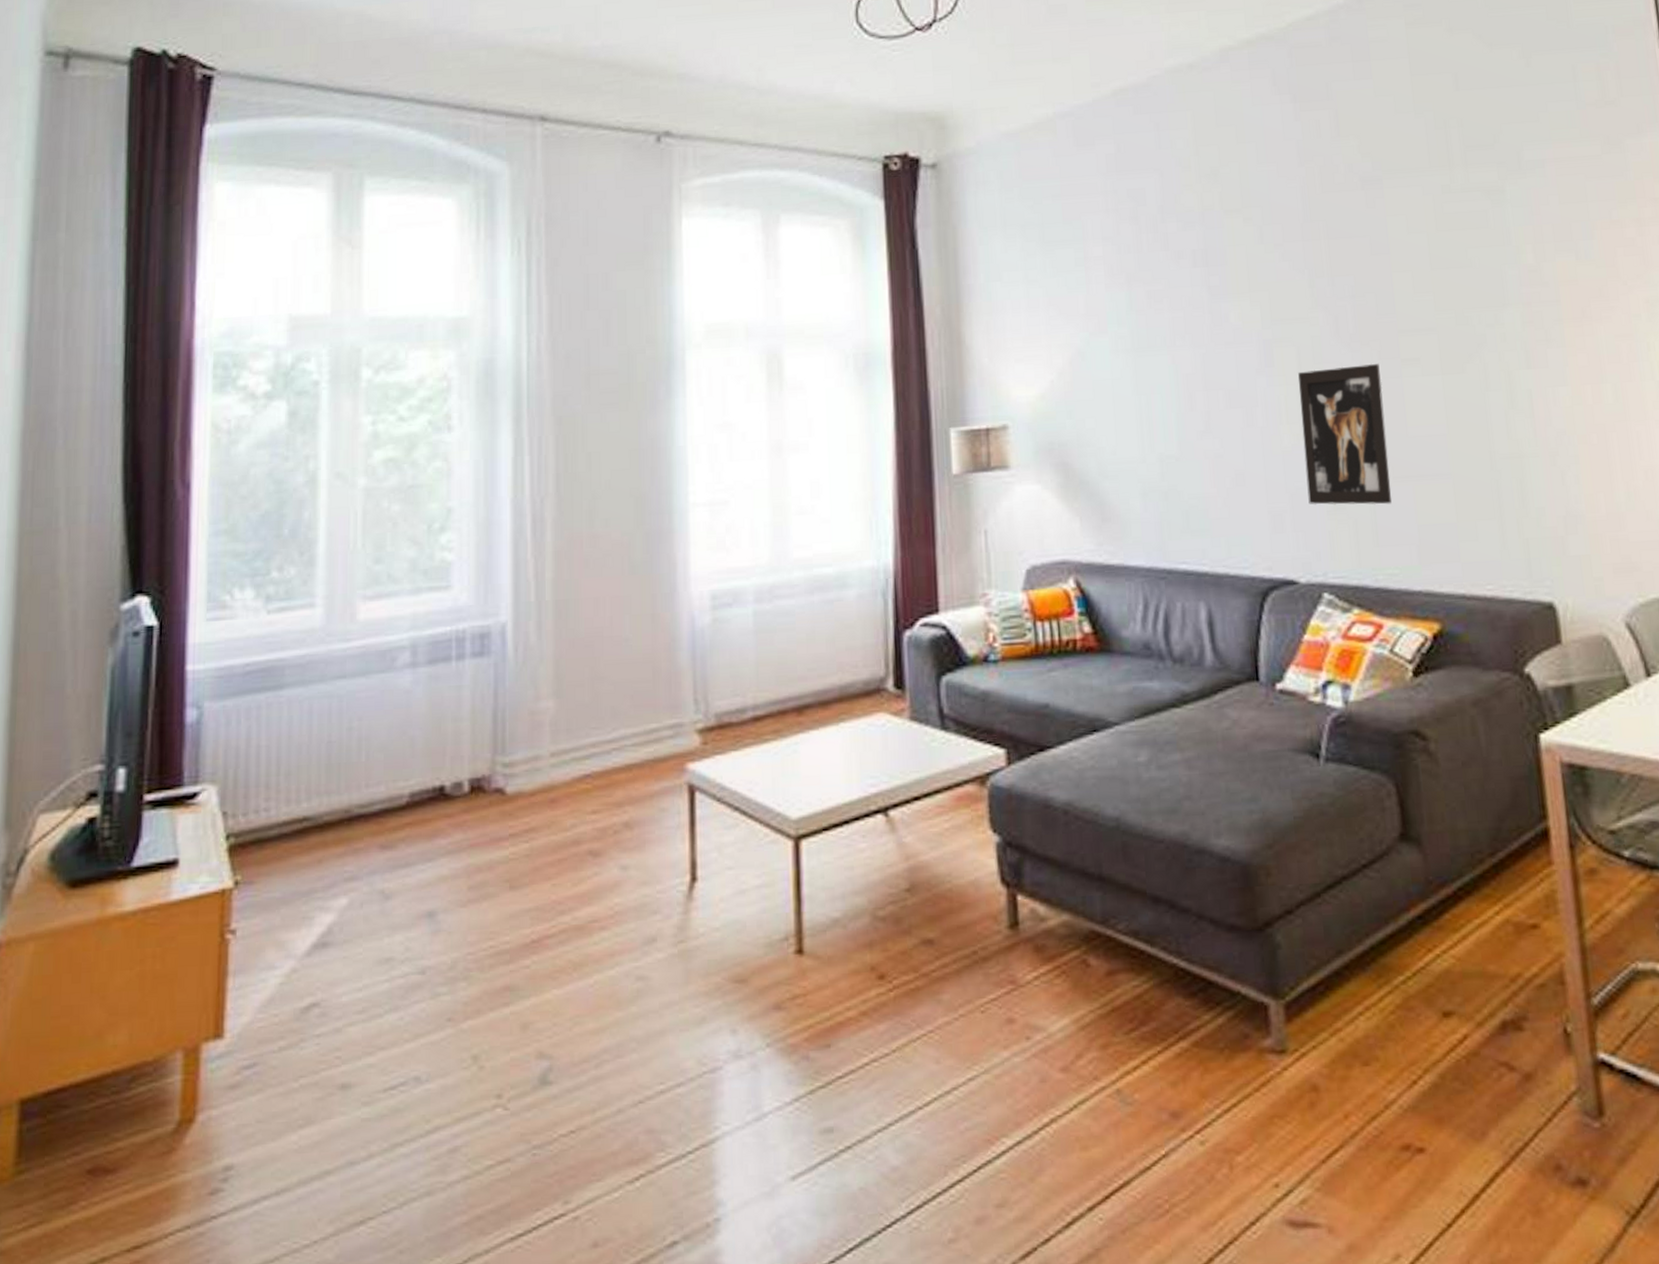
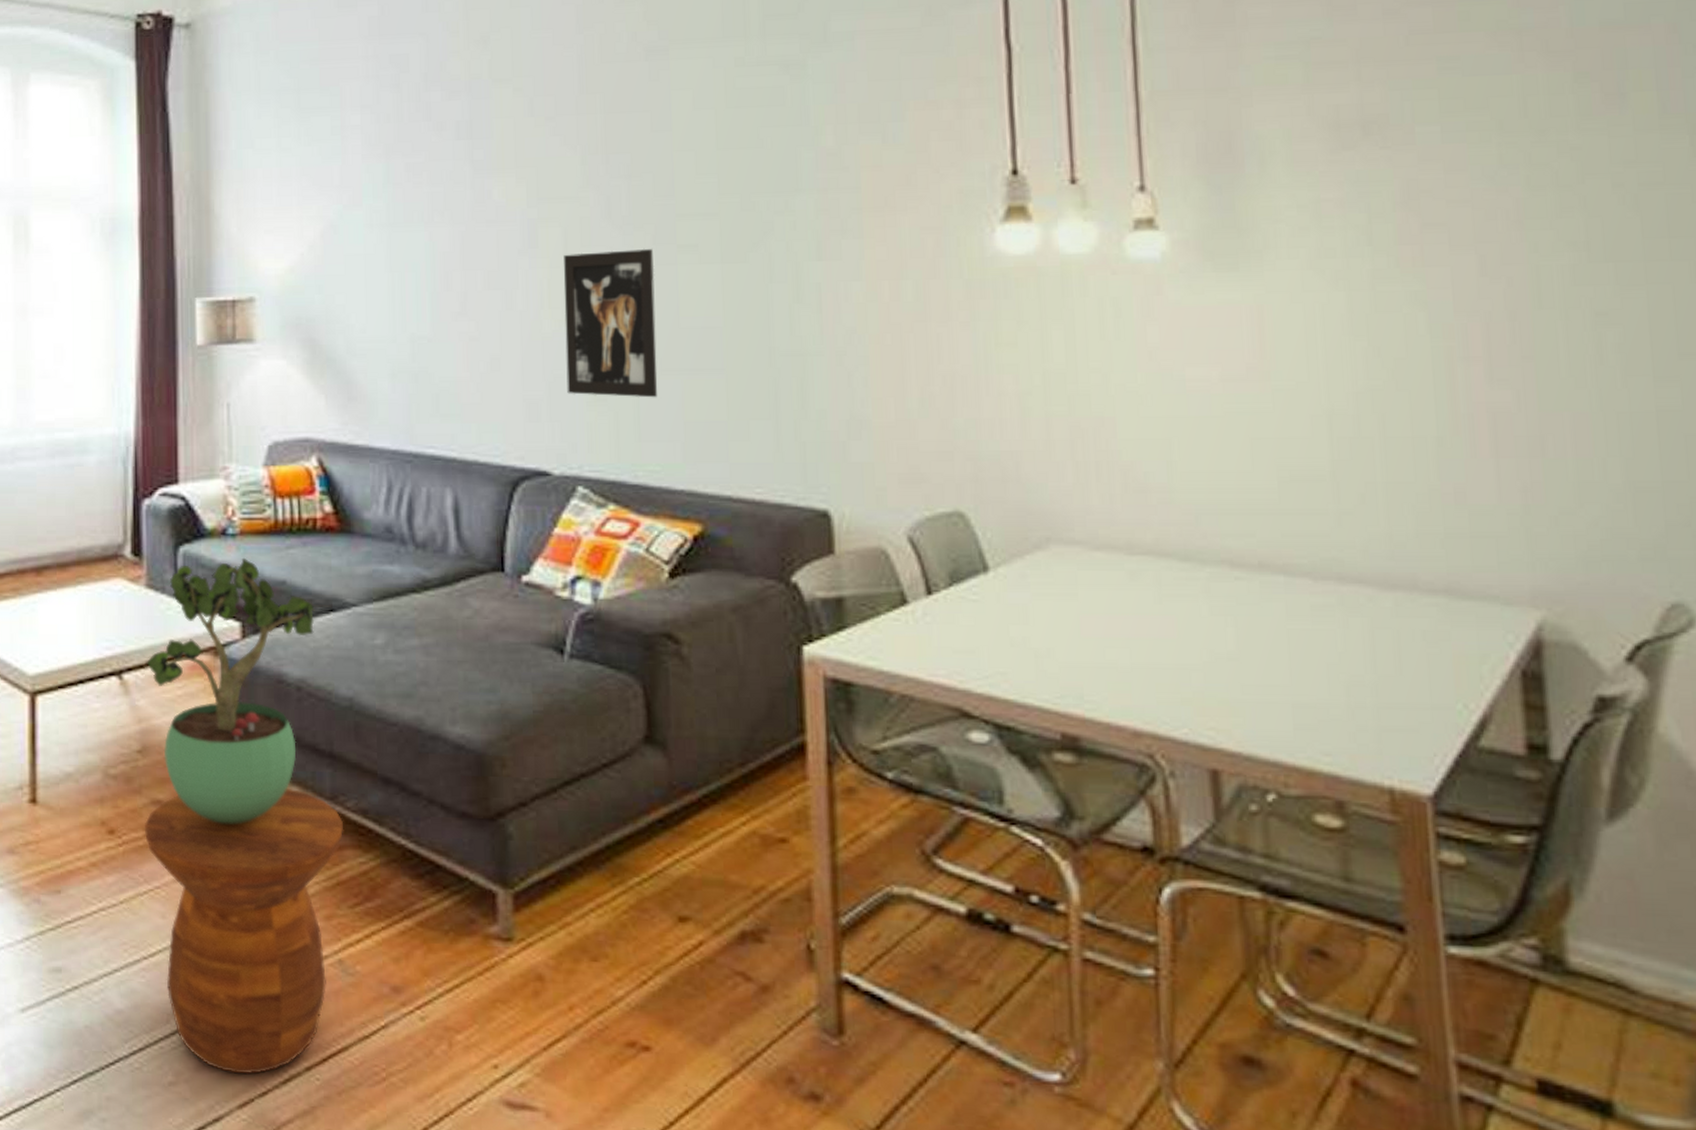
potted plant: none [912,683,1079,959] -> present [146,557,315,824]
side table: none [914,915,1117,1223] -> present [144,788,344,1075]

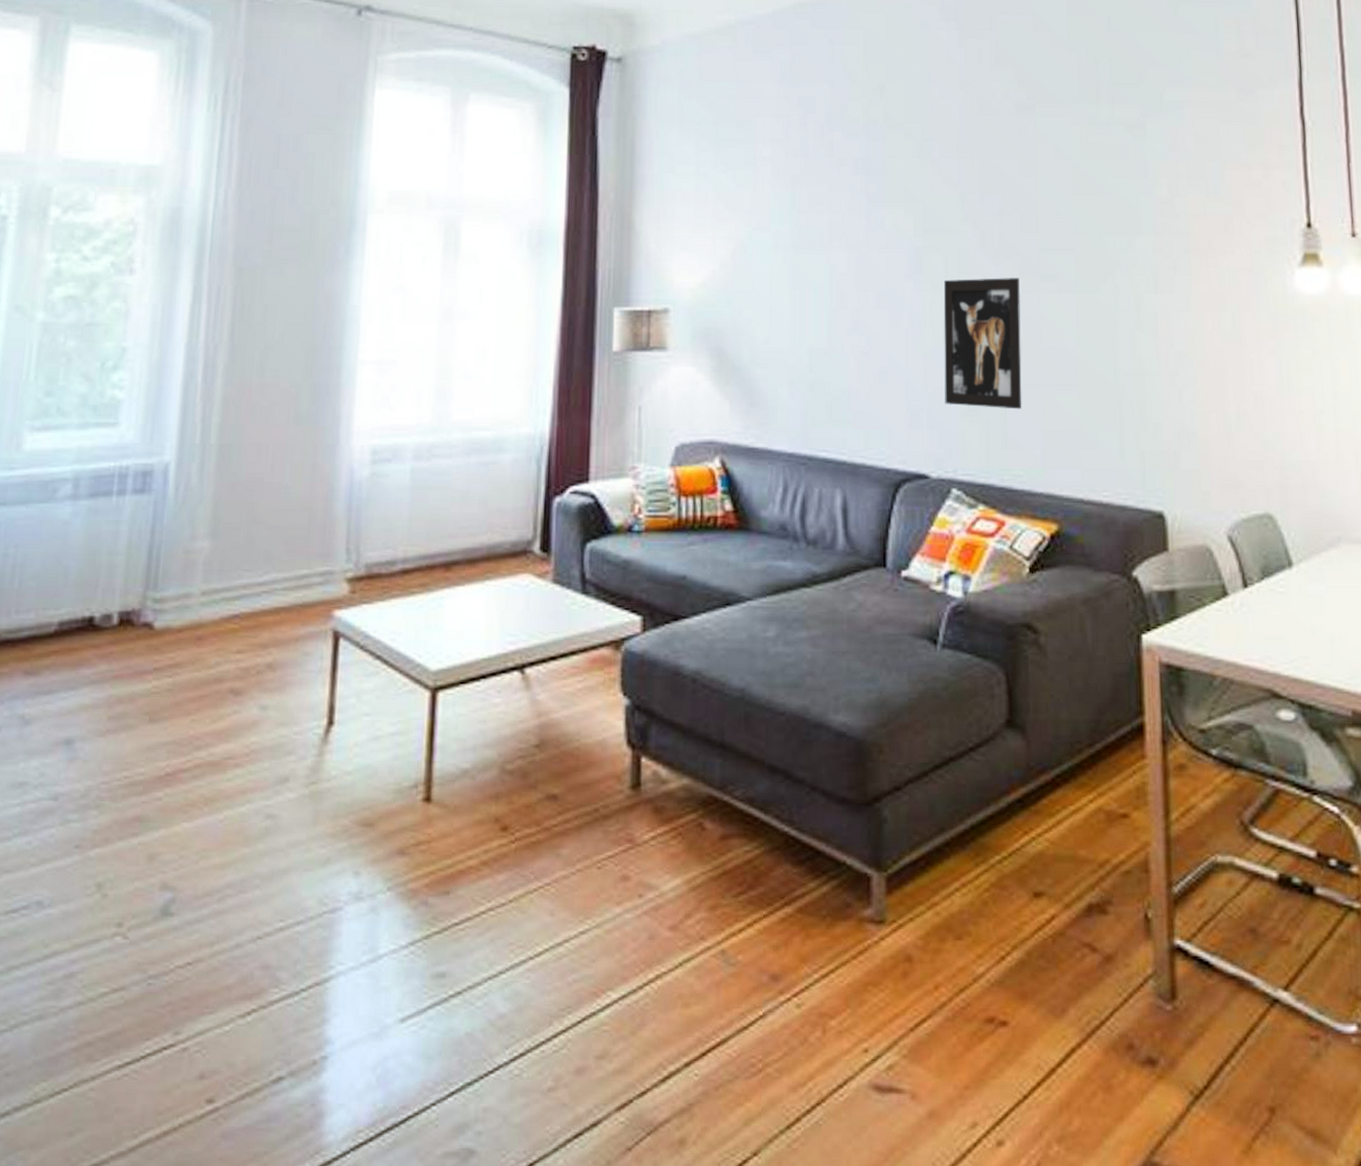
side table: present [144,788,344,1075] -> none [537,778,732,1074]
potted plant: present [146,557,315,824] -> none [548,553,712,817]

